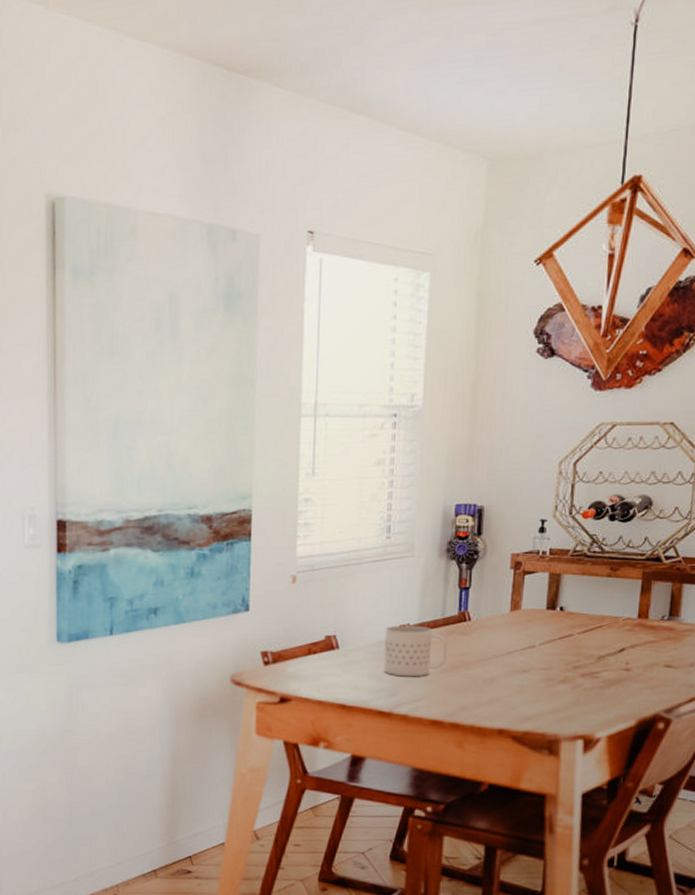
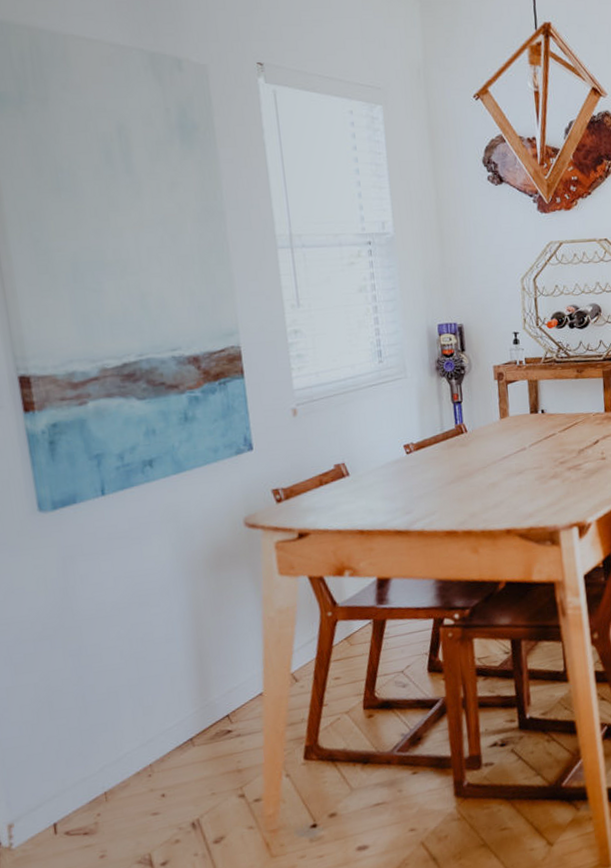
mug: present [383,625,448,677] -> none [390,443,451,494]

